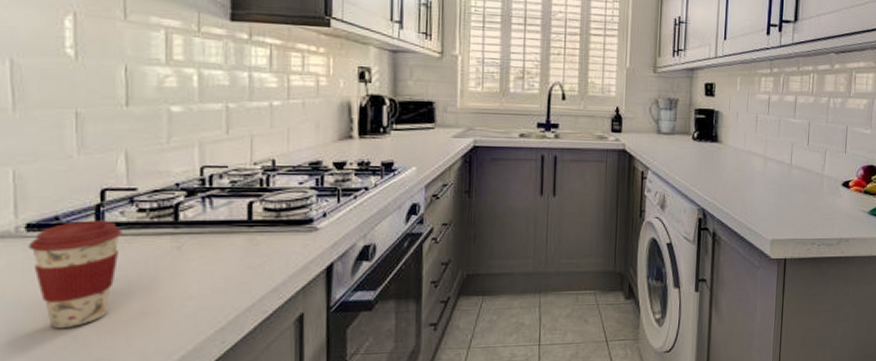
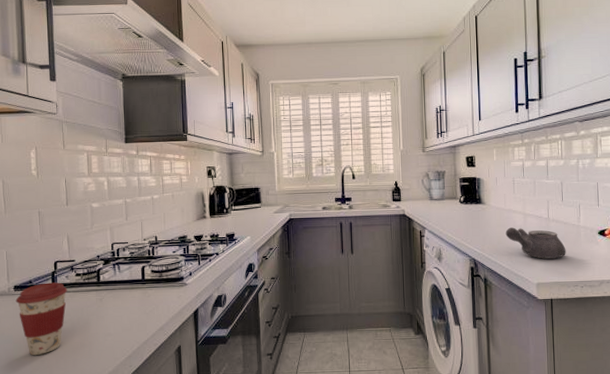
teapot: none [742,172,807,212] -> present [505,227,566,259]

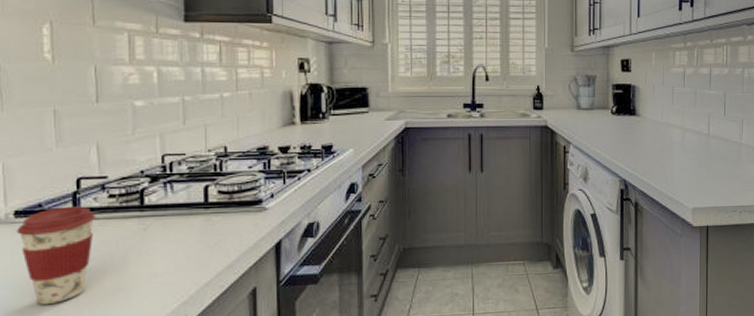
teapot: present [505,227,566,259] -> none [661,144,726,180]

